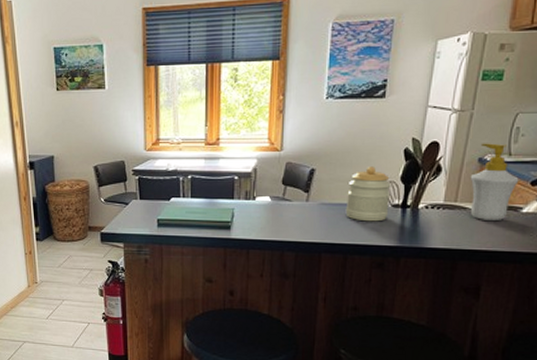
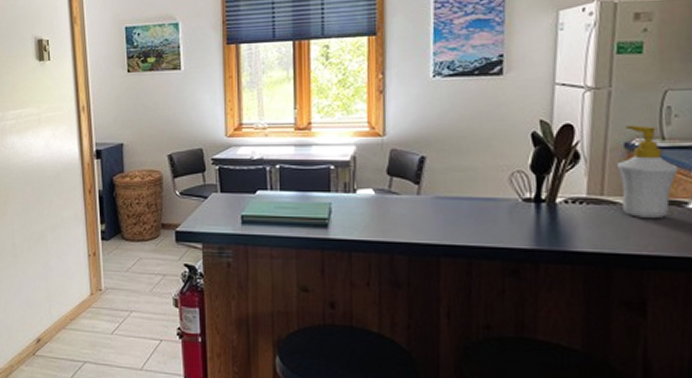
jar: present [345,166,391,222] -> none [465,153,520,219]

